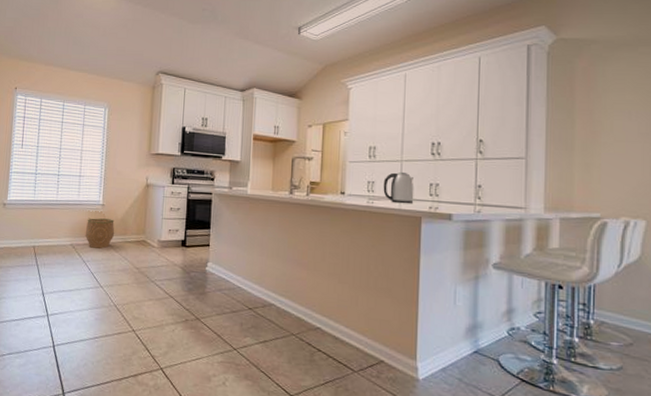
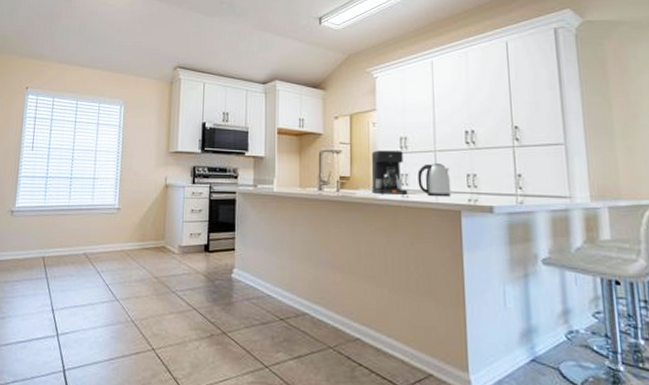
basket: present [85,217,115,249] -> none [99,223,132,257]
coffee maker: none [339,158,374,202] -> present [371,150,408,196]

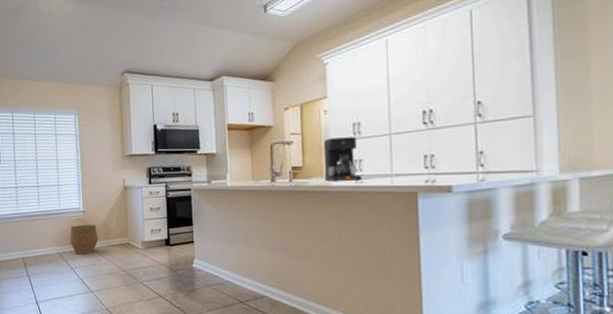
basket: none [99,223,132,257] -> present [70,225,99,255]
kettle: present [417,162,452,197] -> none [372,146,408,181]

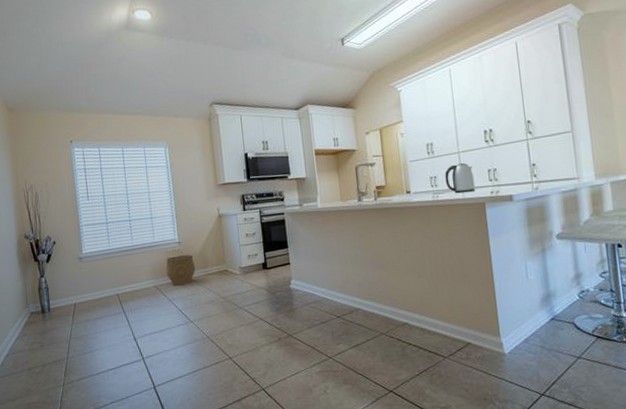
coffee maker: present [324,137,362,183] -> none [403,156,438,199]
kettle: none [372,146,408,181] -> present [445,162,476,194]

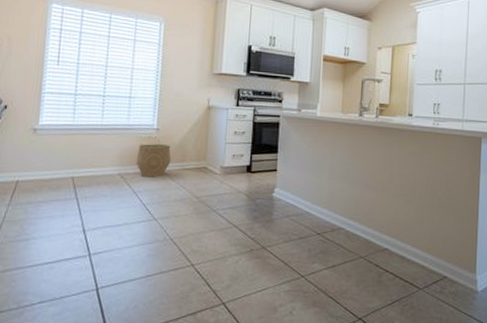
kettle: present [445,162,476,194] -> none [448,94,476,126]

